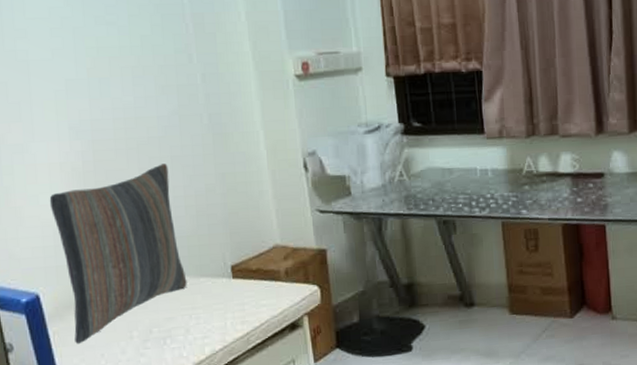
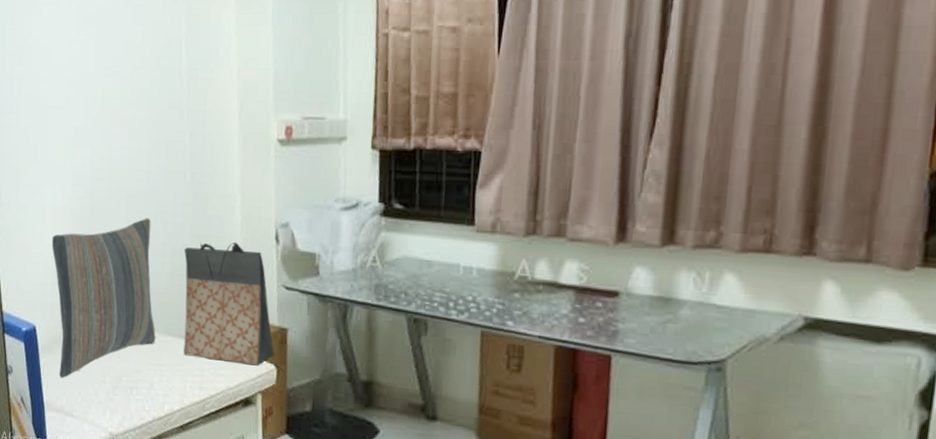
bag: none [209,175,316,294] -> present [183,242,275,366]

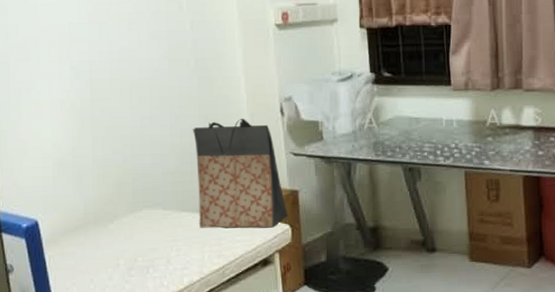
pillow: present [51,218,156,379] -> none [50,104,170,269]

